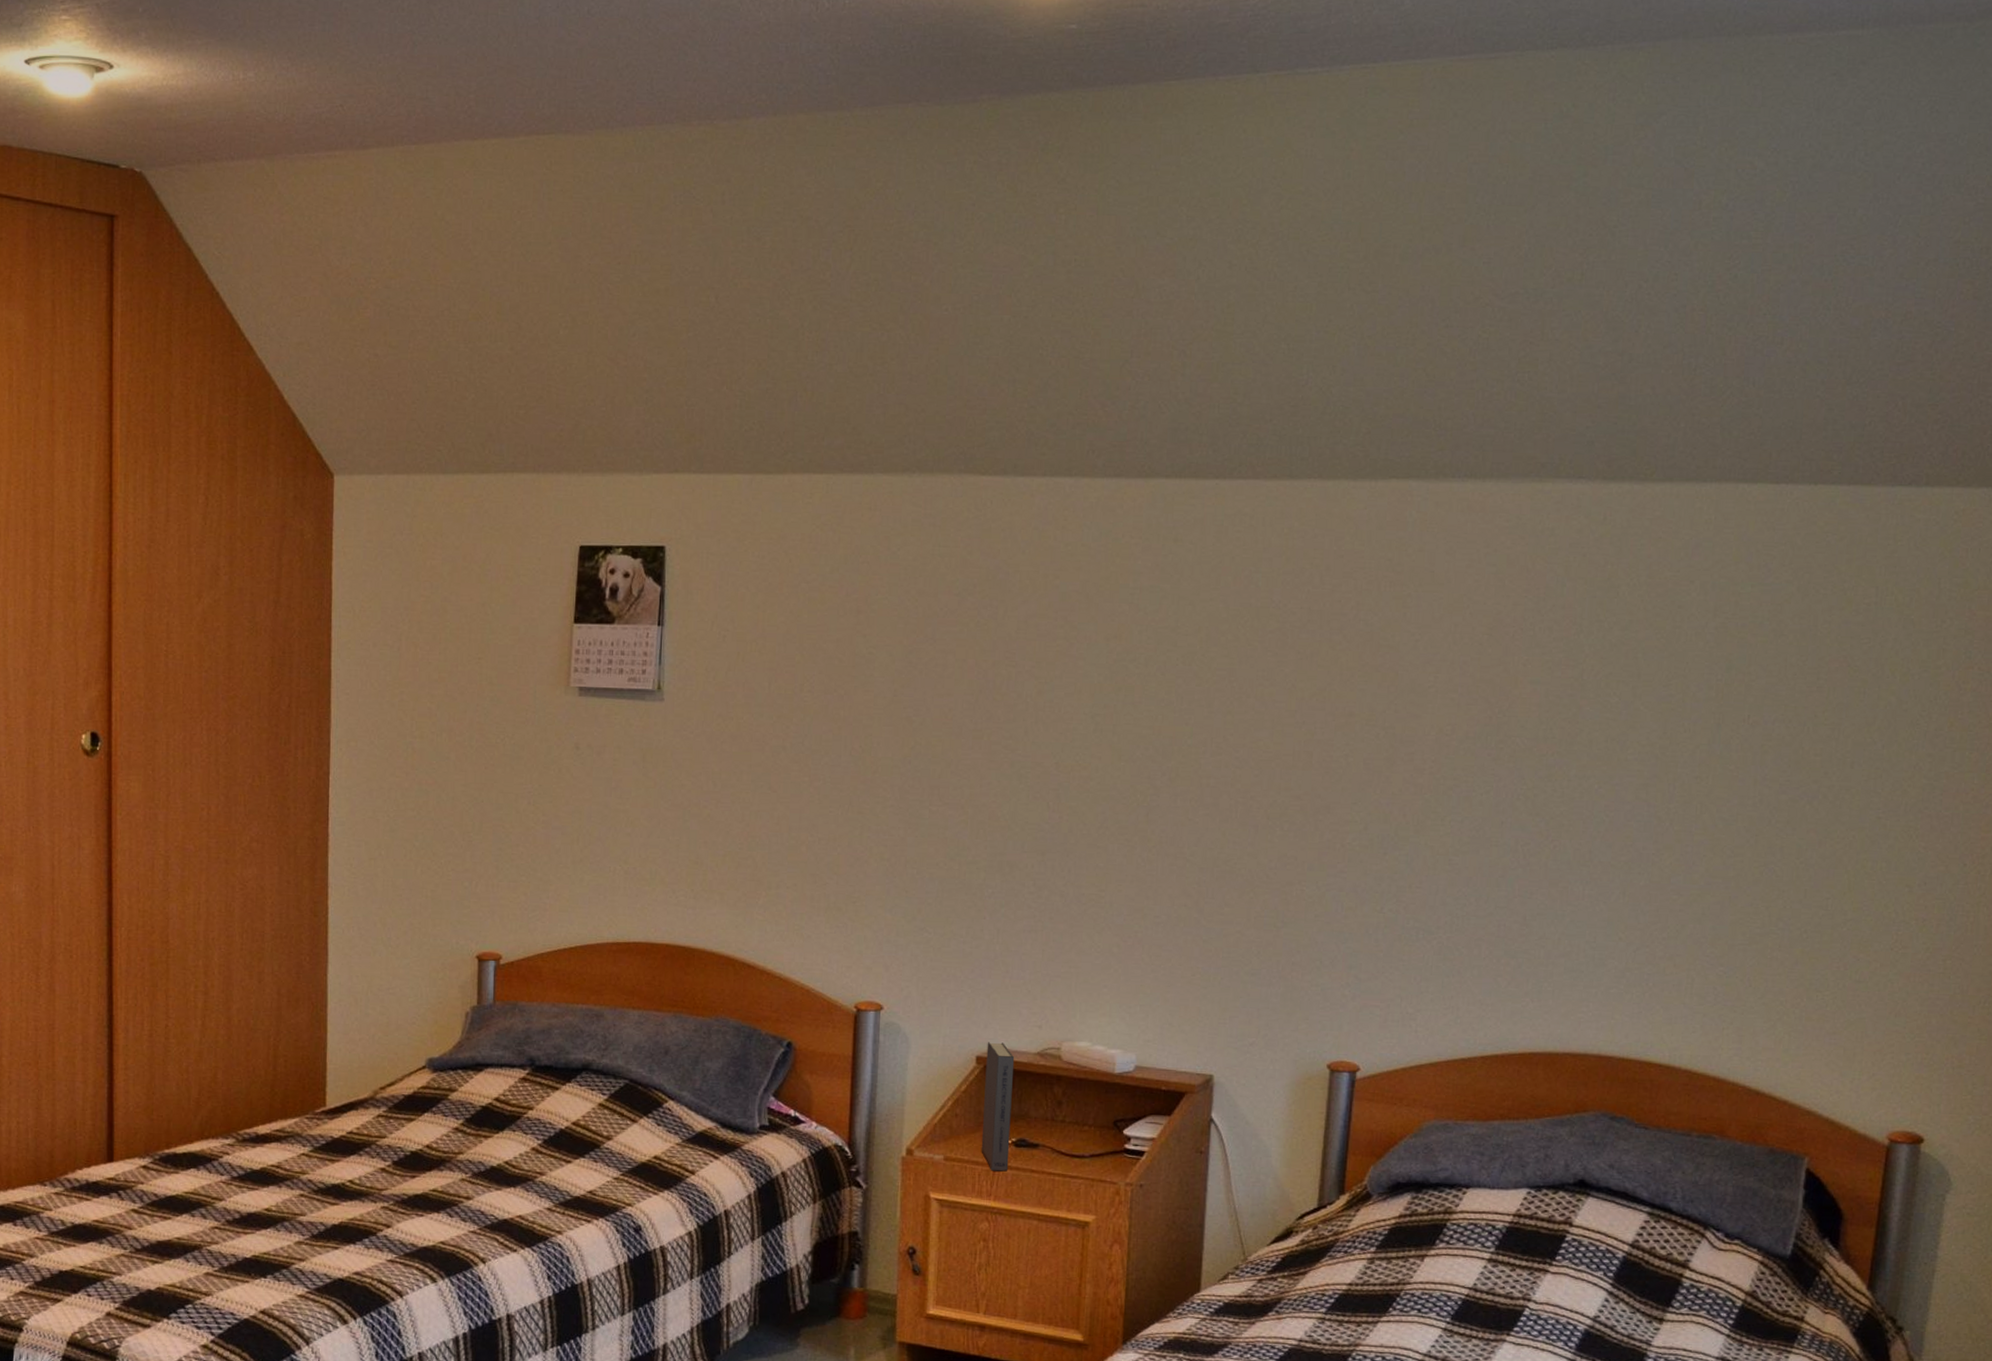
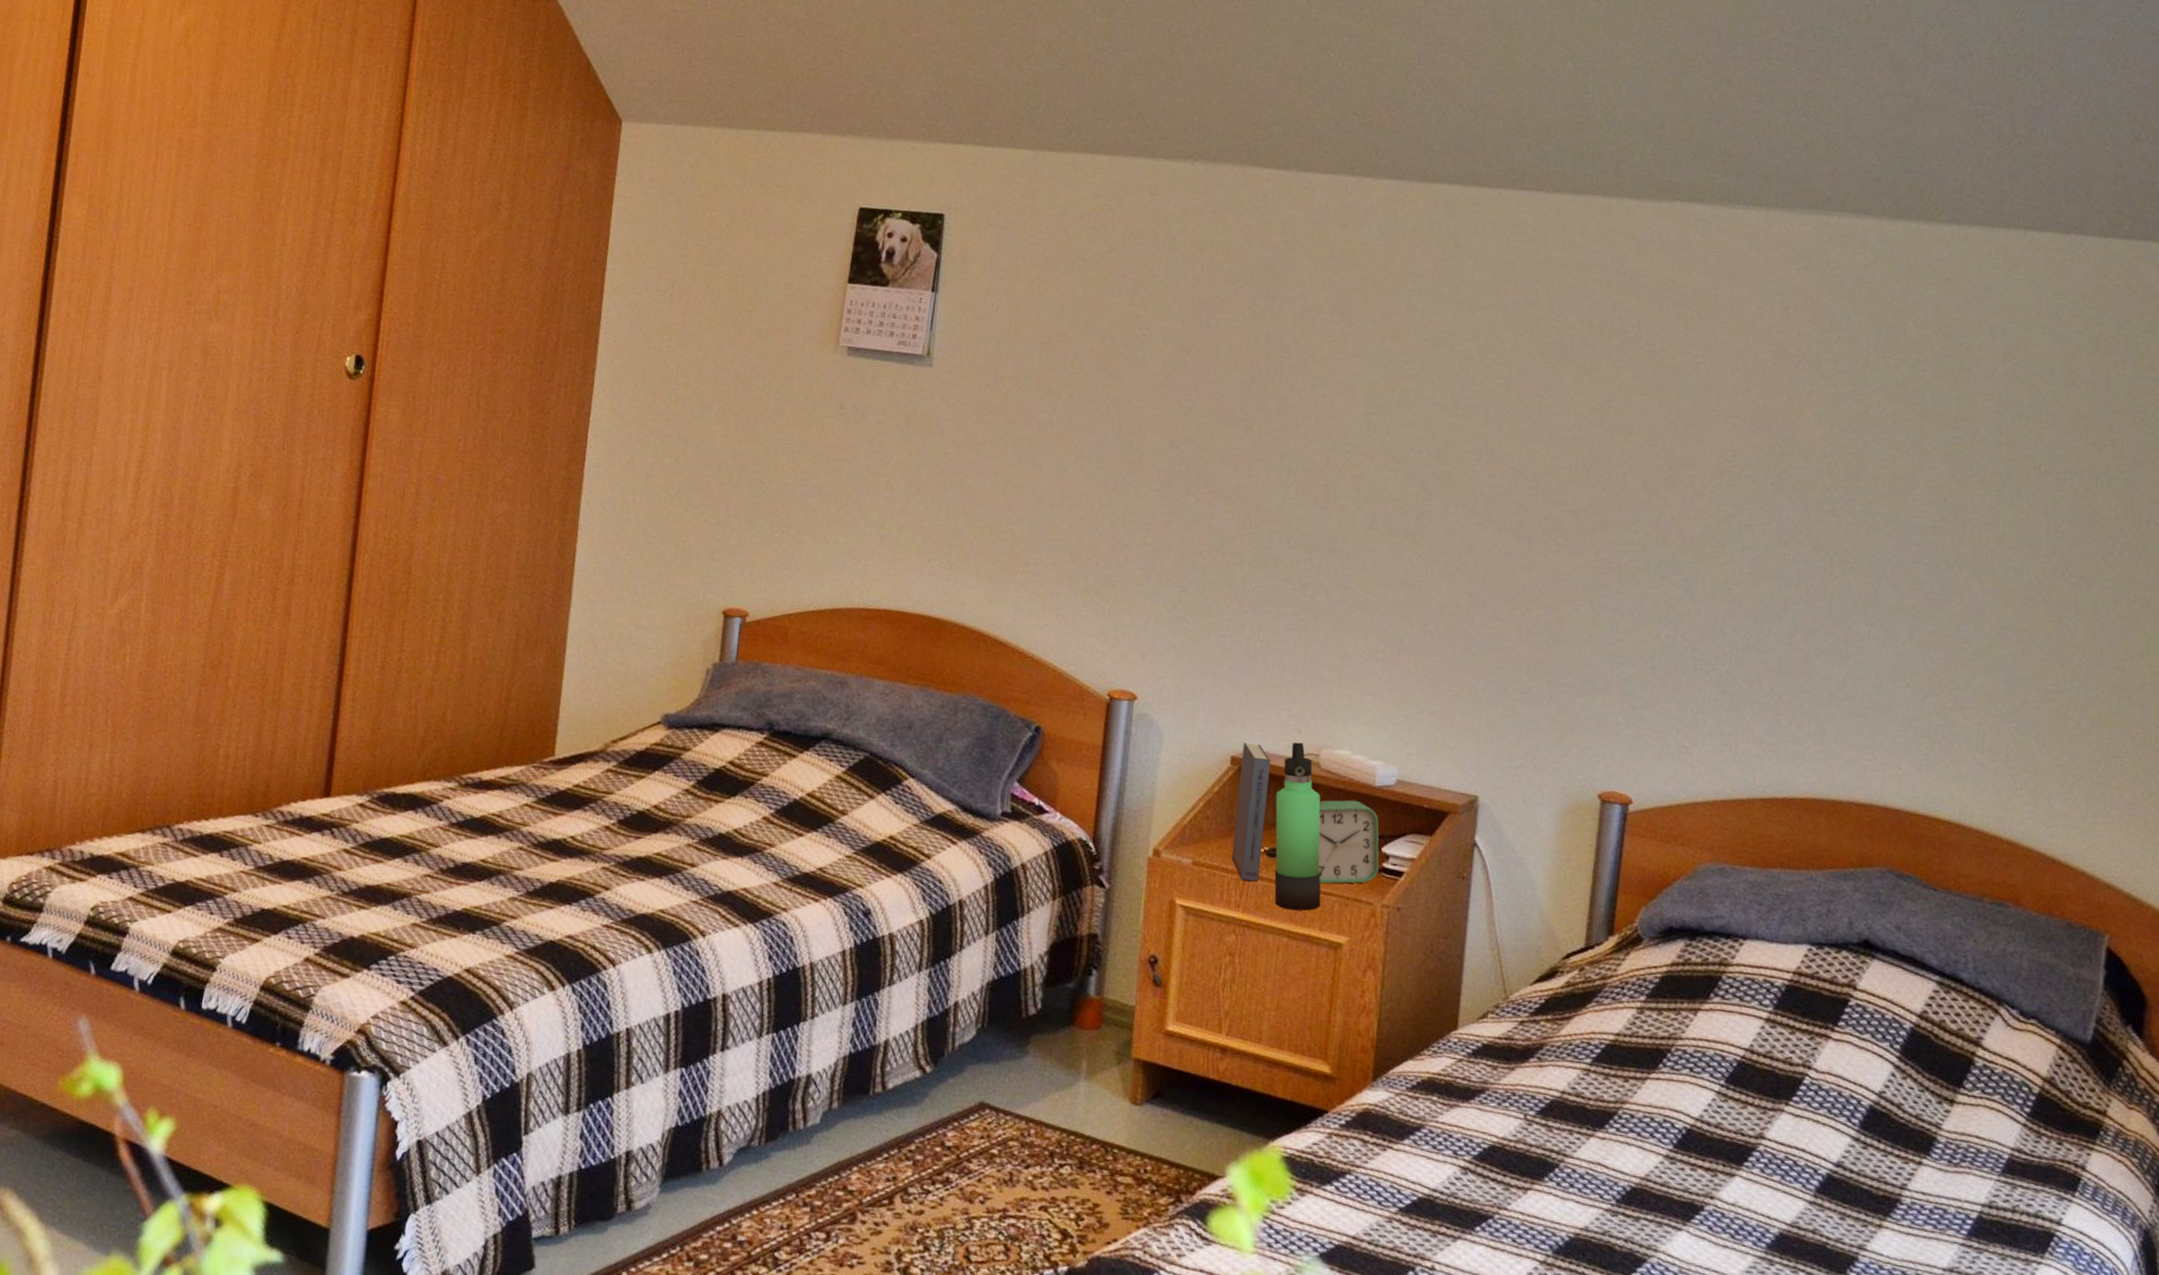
thermos bottle: none [1020,1038,1068,1195] -> present [1274,742,1321,911]
alarm clock: none [1061,1088,1121,1168] -> present [1318,800,1379,884]

